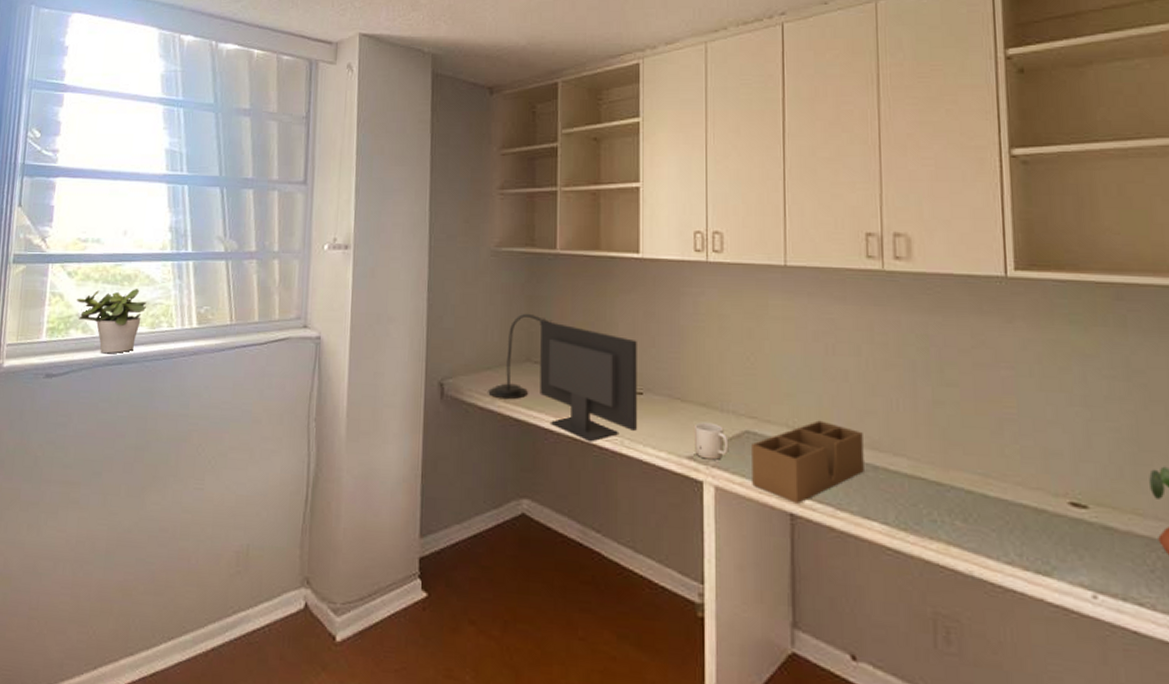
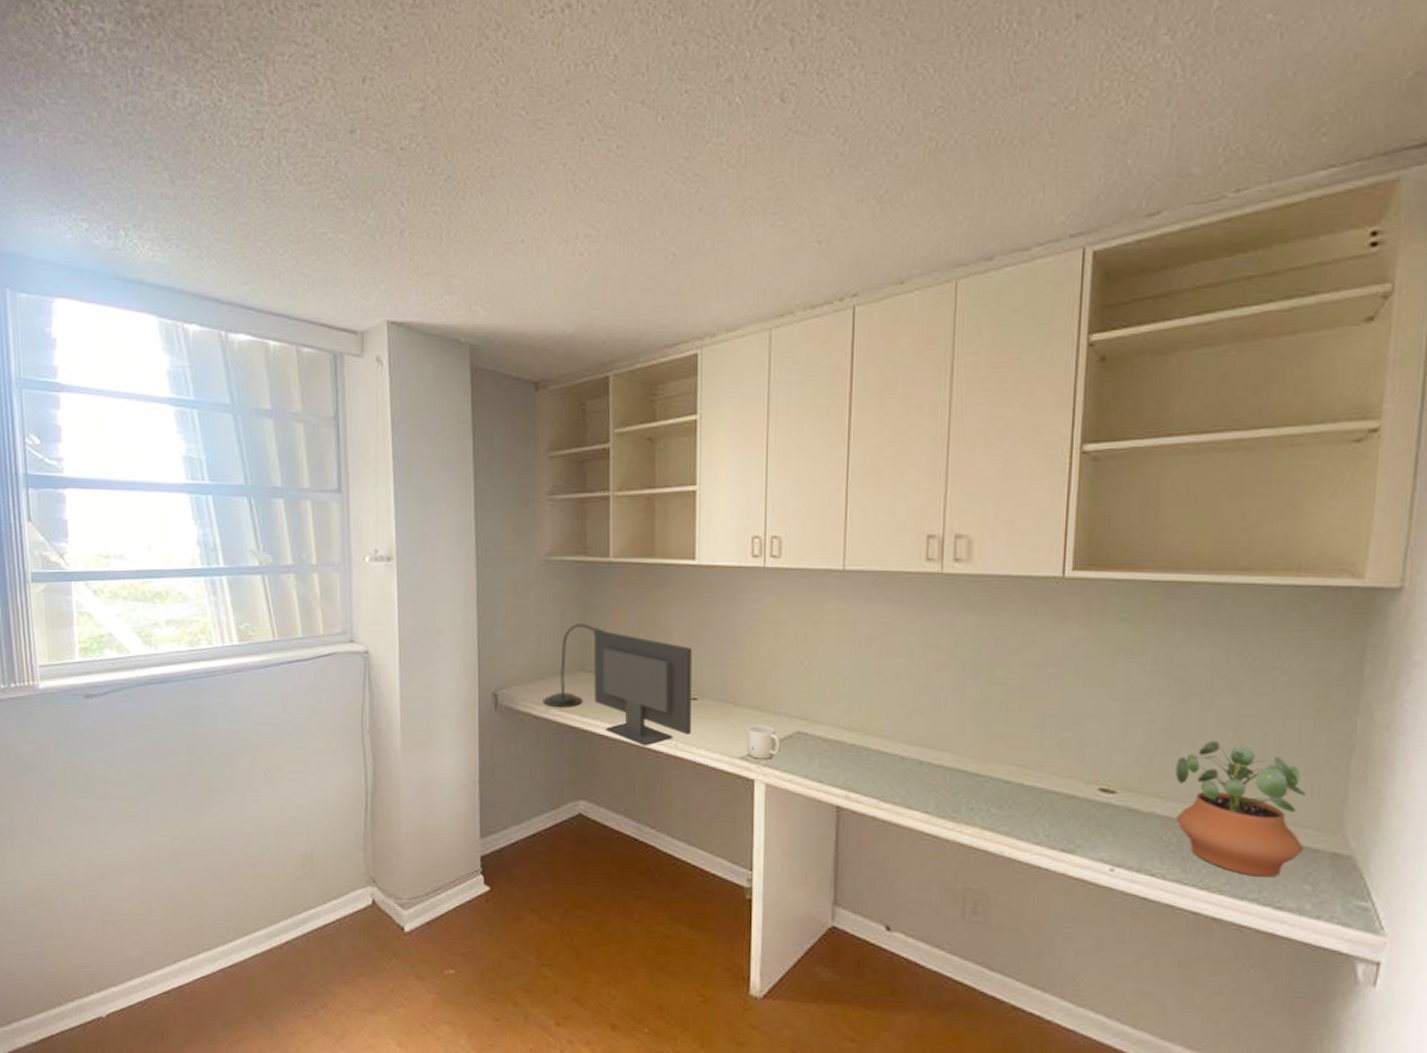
potted plant: present [77,289,146,354] -> none [107,606,182,673]
desk organizer: present [752,420,864,504] -> none [801,720,910,797]

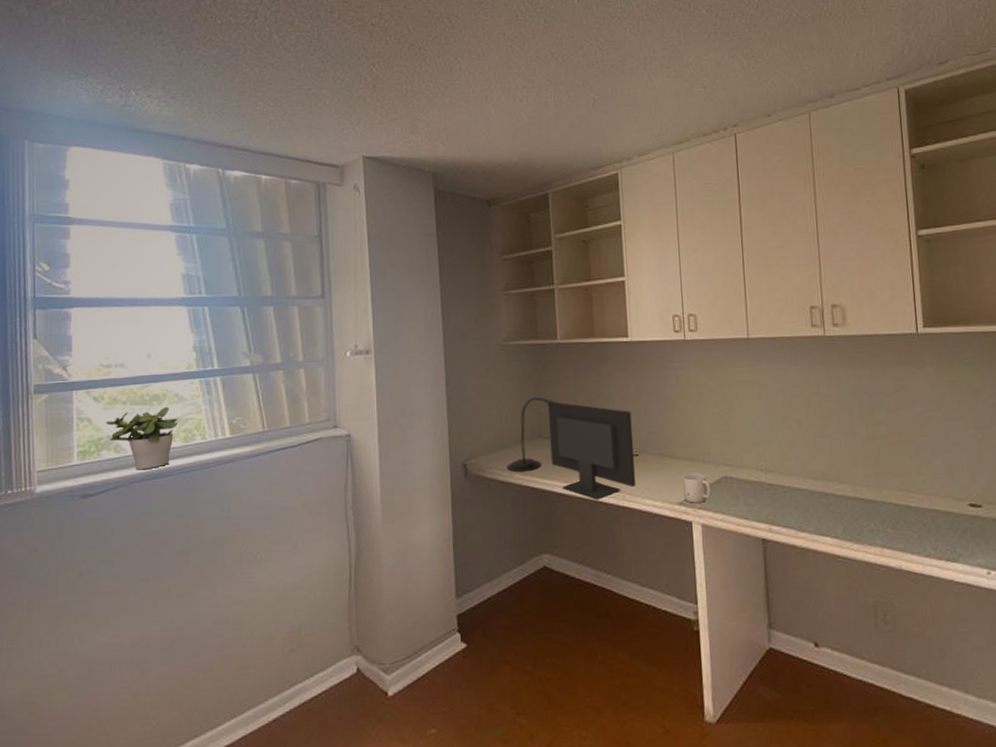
potted plant: none [107,606,182,673] -> present [106,407,178,470]

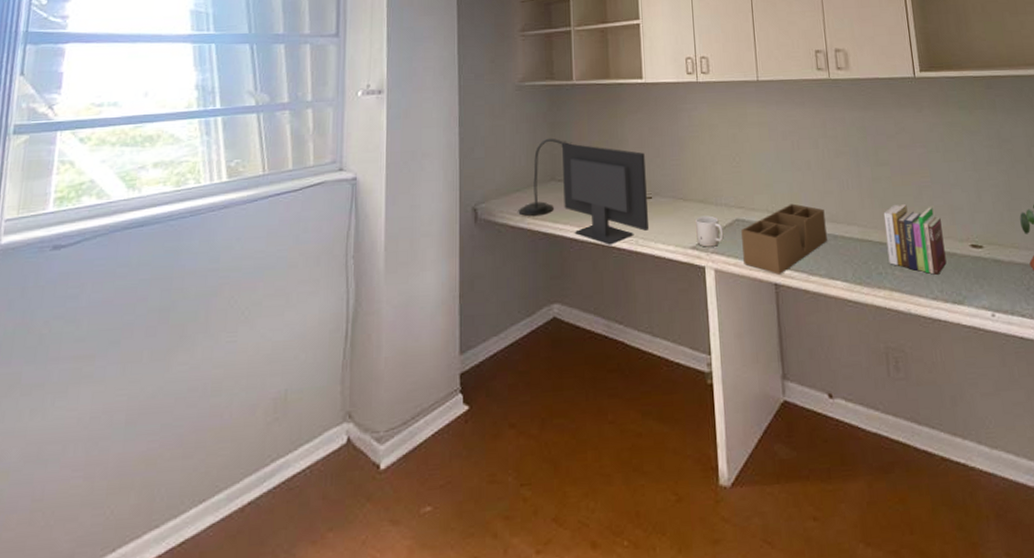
potted plant: present [106,407,178,470] -> none [90,149,171,218]
desk organizer: none [729,461,818,530] -> present [741,203,827,275]
books: none [877,462,942,533] -> present [883,203,947,275]

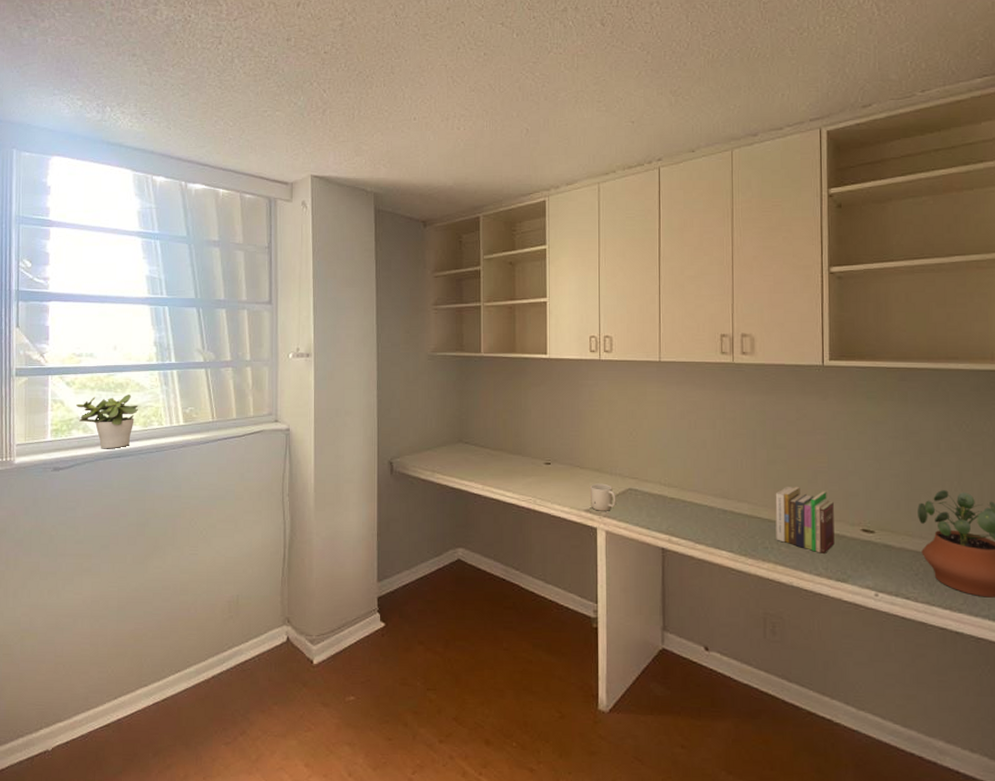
potted plant: none [90,149,171,218] -> present [76,395,138,449]
desk lamp: present [518,138,573,217] -> none [429,404,479,473]
computer monitor: present [562,143,648,245] -> none [470,410,546,502]
desk organizer: present [741,203,827,275] -> none [633,478,716,540]

